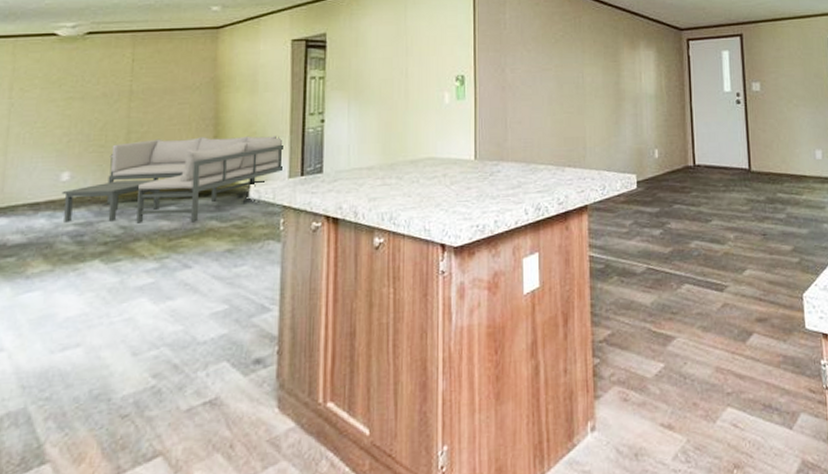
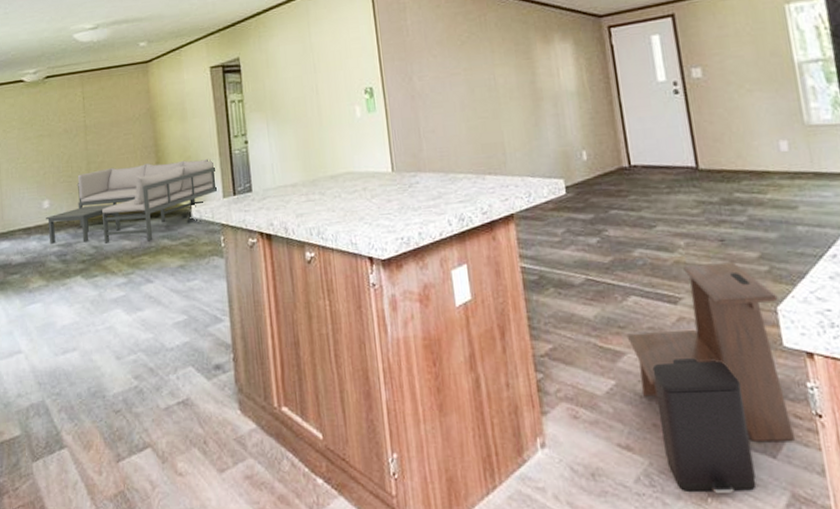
step stool: none [678,254,808,415] -> present [626,262,795,441]
pedal bin: none [697,341,775,466] -> present [652,358,757,494]

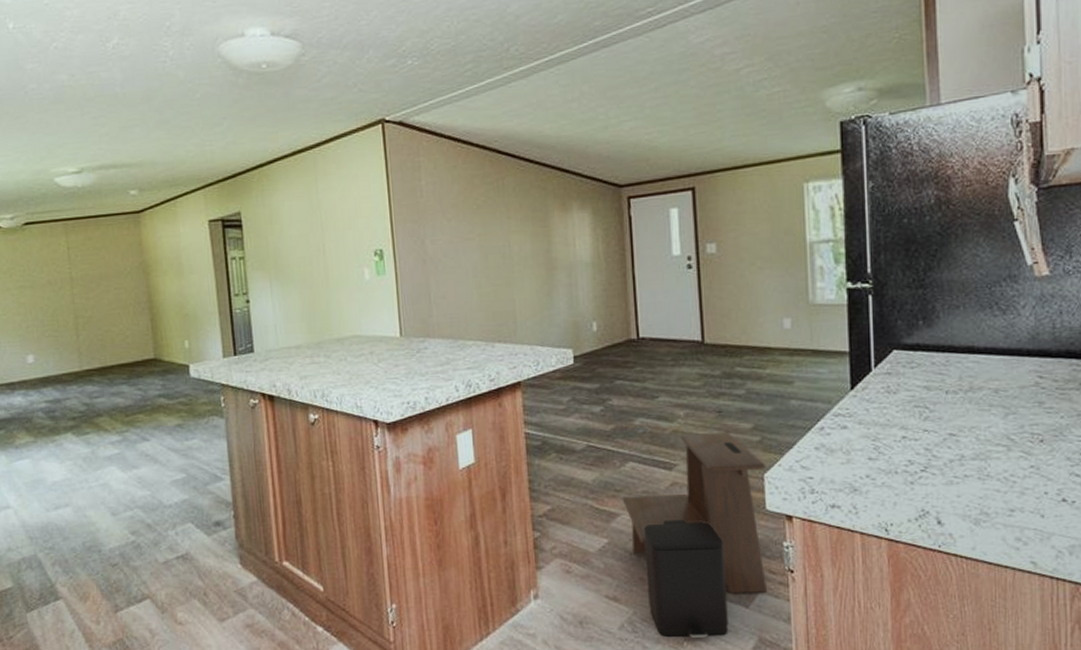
sofa: present [45,158,217,244] -> none [30,317,216,401]

